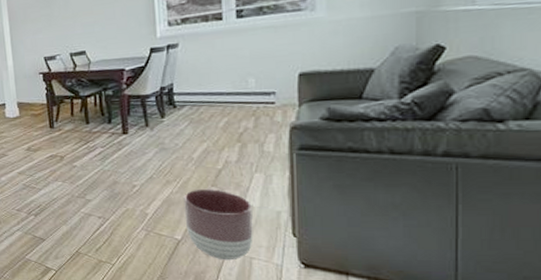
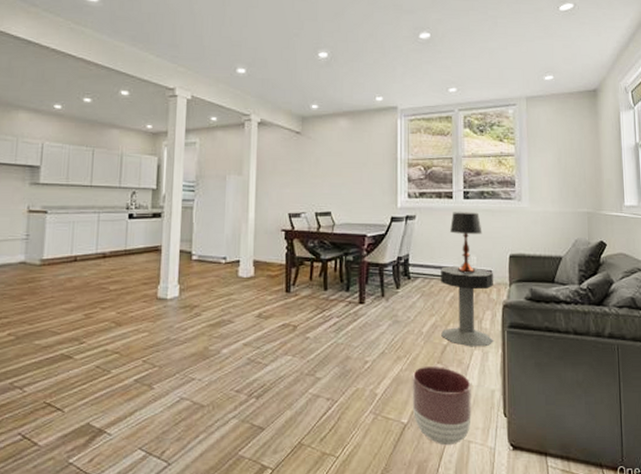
side table: none [211,90,280,171] -> present [441,266,494,347]
table lamp: none [221,31,262,97] -> present [450,212,482,273]

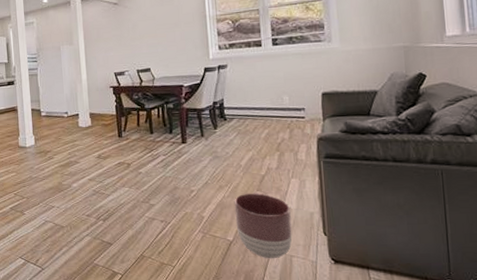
side table: present [441,266,494,347] -> none [254,106,311,176]
table lamp: present [450,212,482,273] -> none [261,56,293,112]

